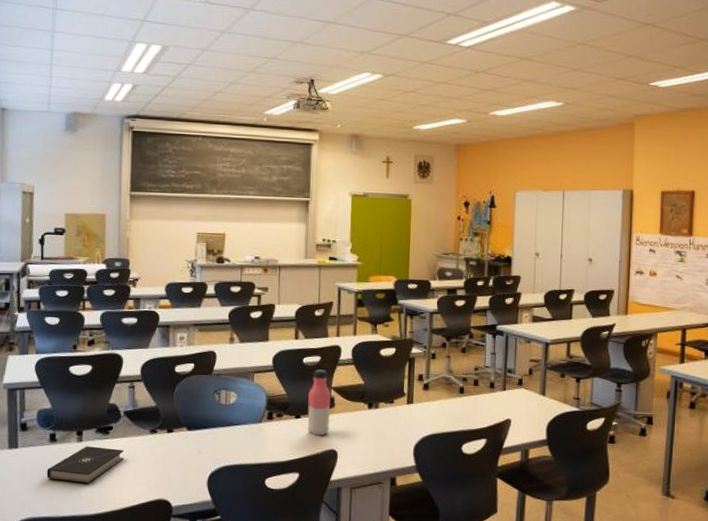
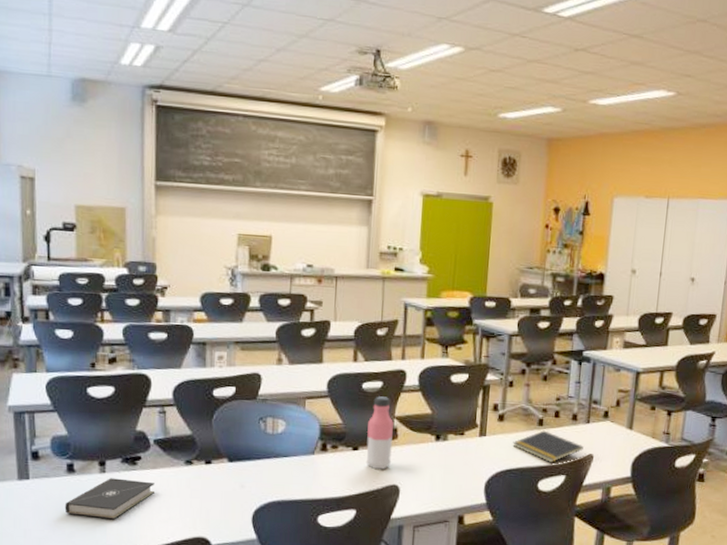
notepad: none [437,397,502,427] -> present [513,430,584,462]

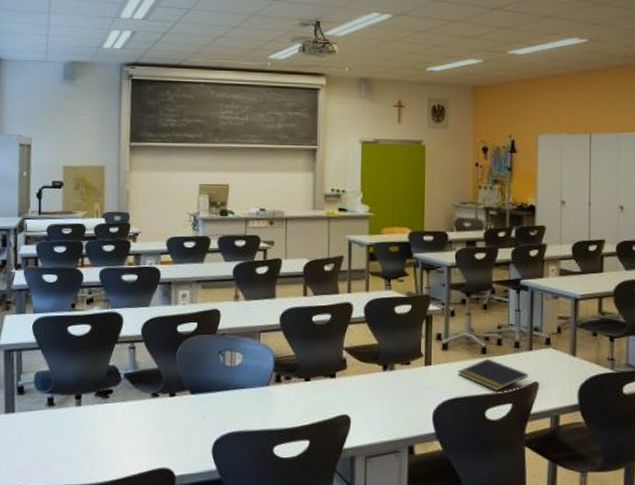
book: present [64,478,156,520] -> none [44,411,125,451]
water bottle: present [365,396,393,470] -> none [317,328,342,400]

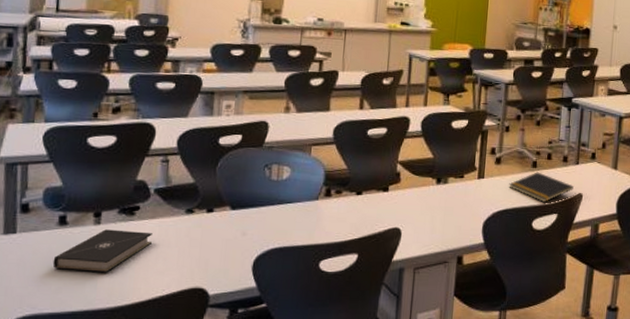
book: none [44,411,125,451] -> present [52,229,153,273]

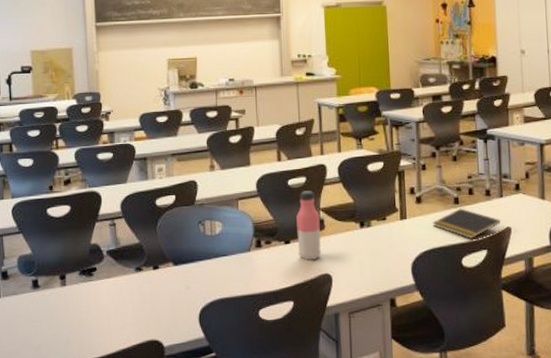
book: present [52,229,153,273] -> none [32,290,111,330]
water bottle: none [369,142,397,214] -> present [296,191,322,261]

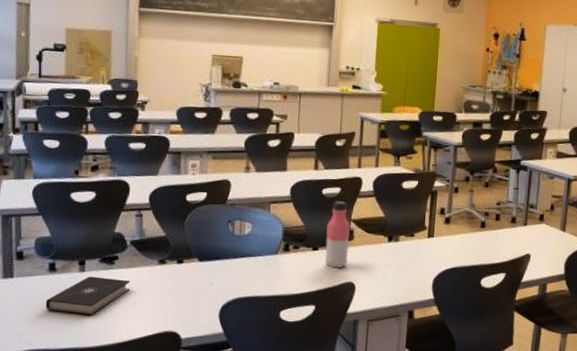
book: none [32,290,111,330] -> present [45,276,131,316]
notepad: present [432,208,500,238] -> none [458,232,522,261]

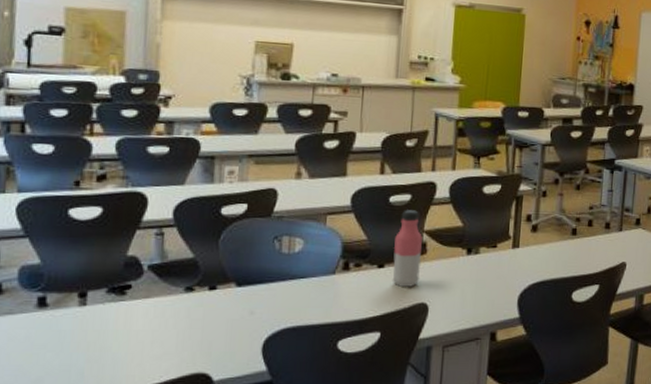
book: present [45,276,131,316] -> none [31,311,148,359]

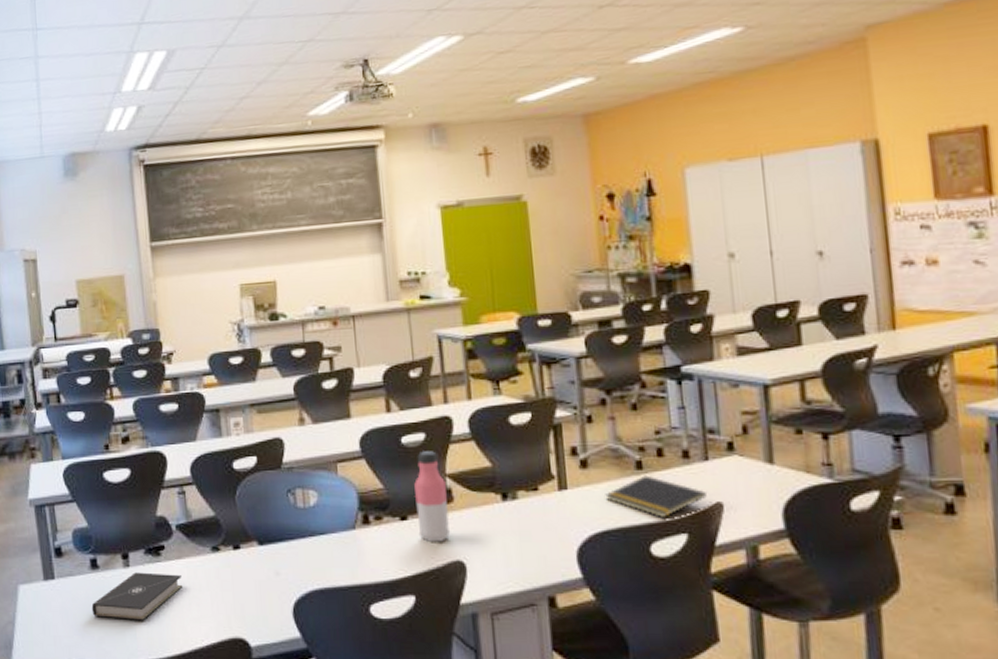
book: none [31,311,148,359] -> present [91,572,183,621]
notepad: none [546,240,617,272] -> present [605,475,707,517]

